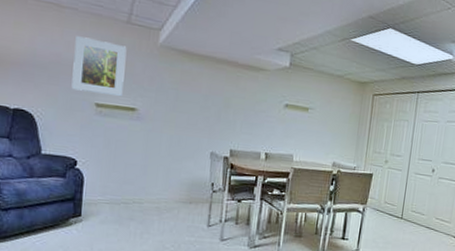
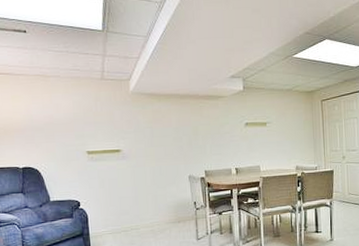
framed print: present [71,36,127,97] -> none [62,98,107,143]

